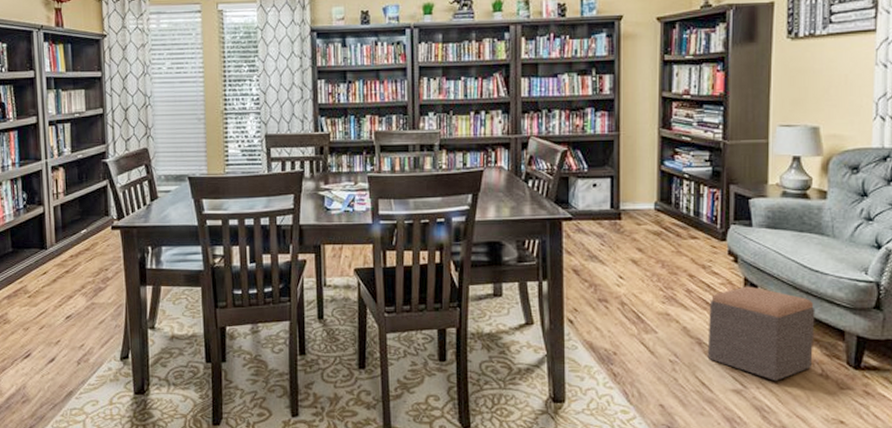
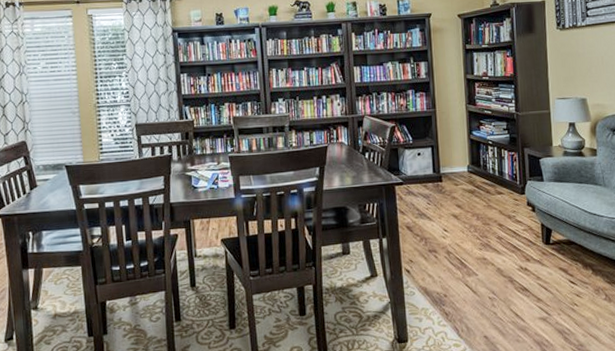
footstool: present [707,286,816,381] -> none [516,230,598,307]

